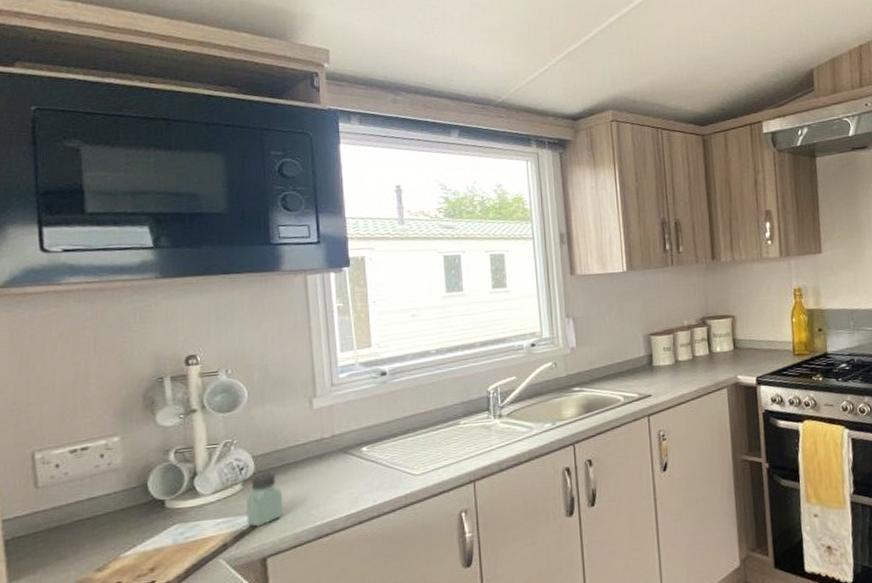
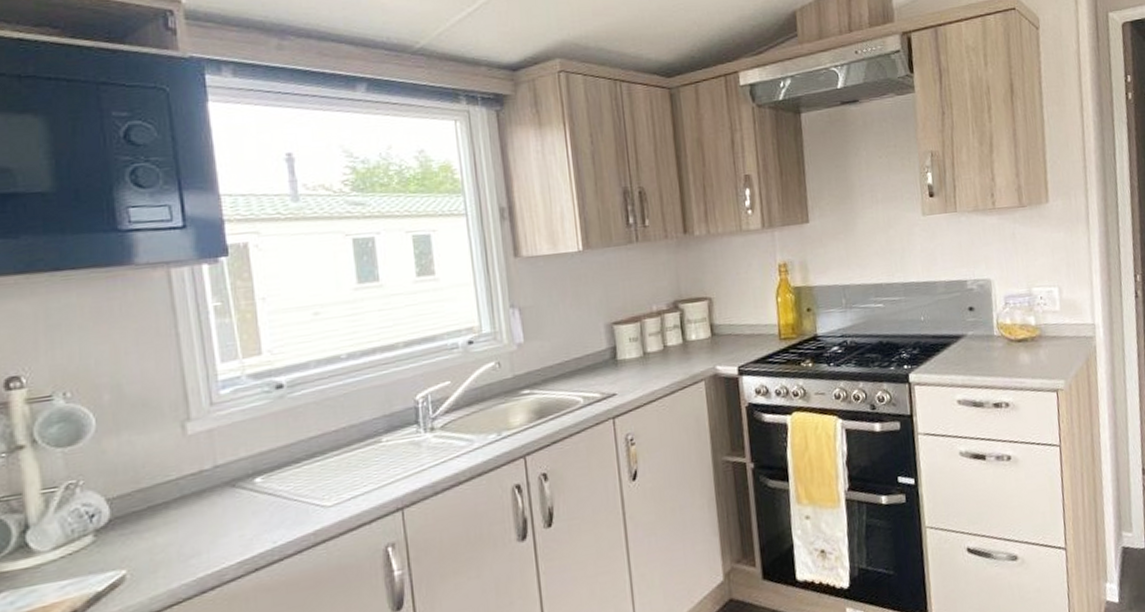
saltshaker: present [247,472,283,527] -> none [101,516,152,587]

